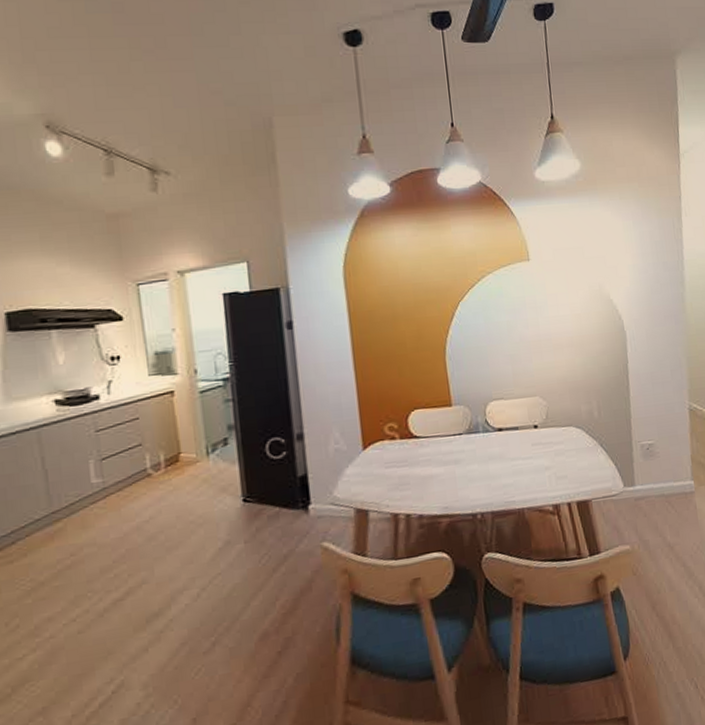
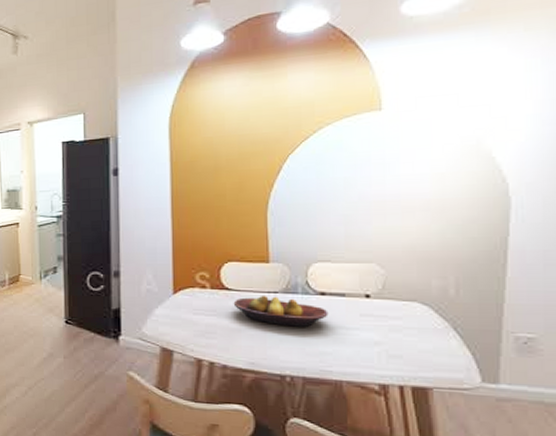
fruit bowl: none [423,437,507,466] -> present [233,295,329,327]

